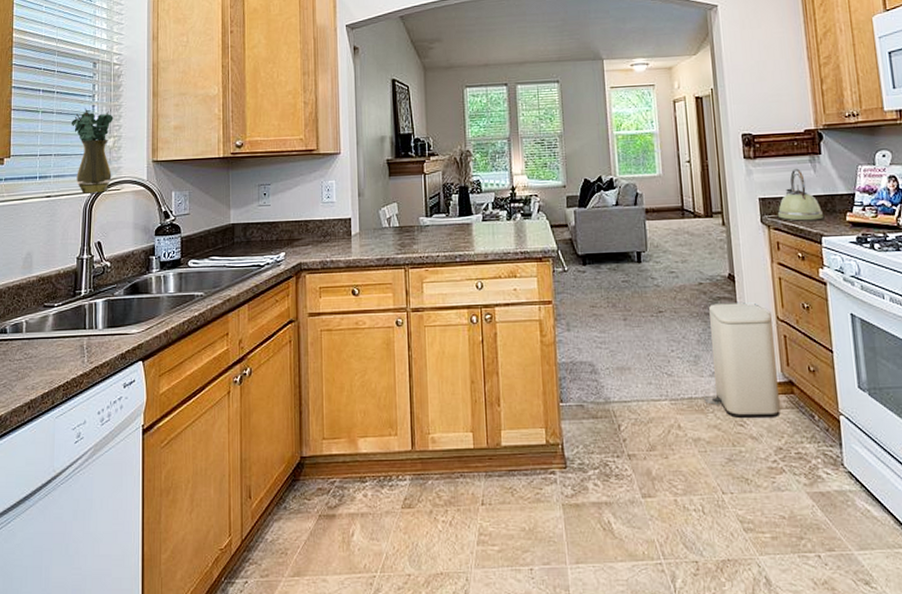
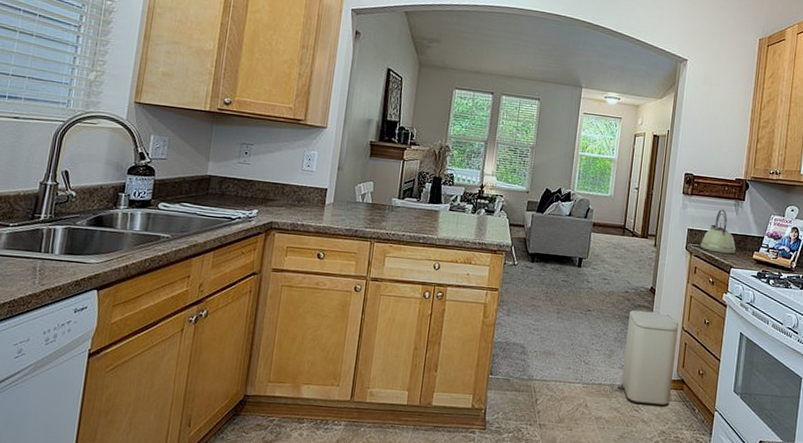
vase: present [72,108,114,194] -> none [49,37,99,124]

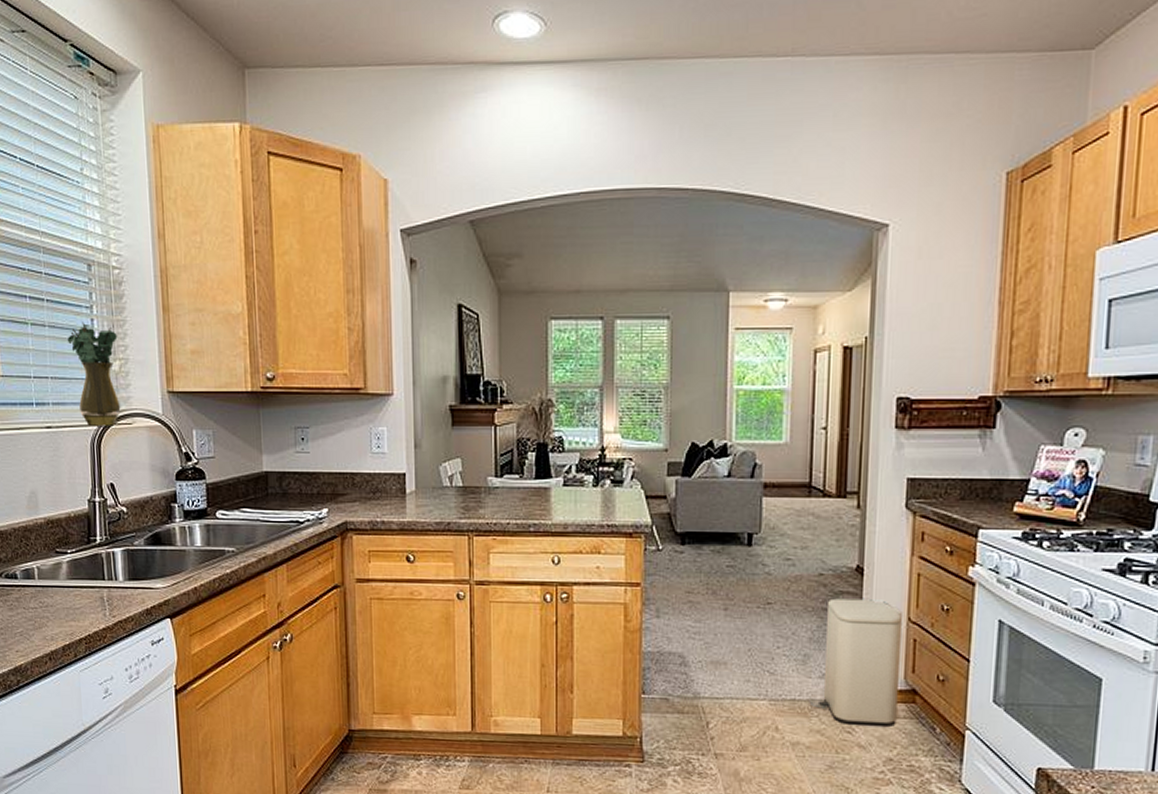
vase: none [49,37,99,124] -> present [68,322,121,426]
kettle: present [699,209,737,255] -> none [927,444,987,509]

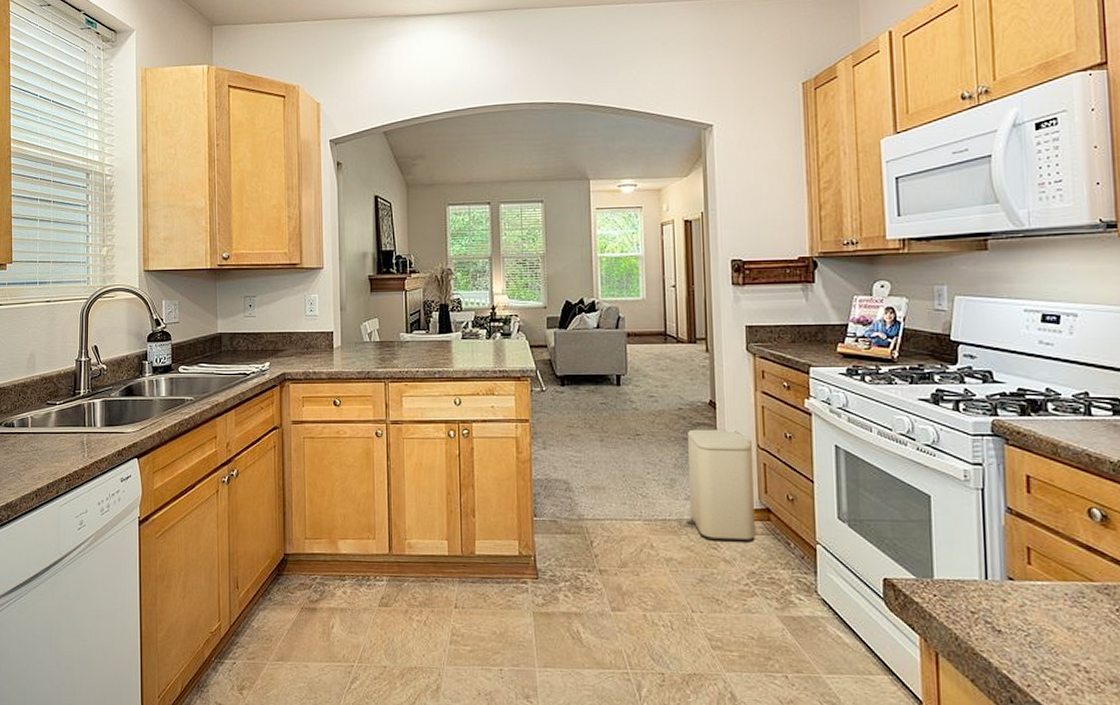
vase: present [68,322,121,426] -> none [68,217,107,300]

